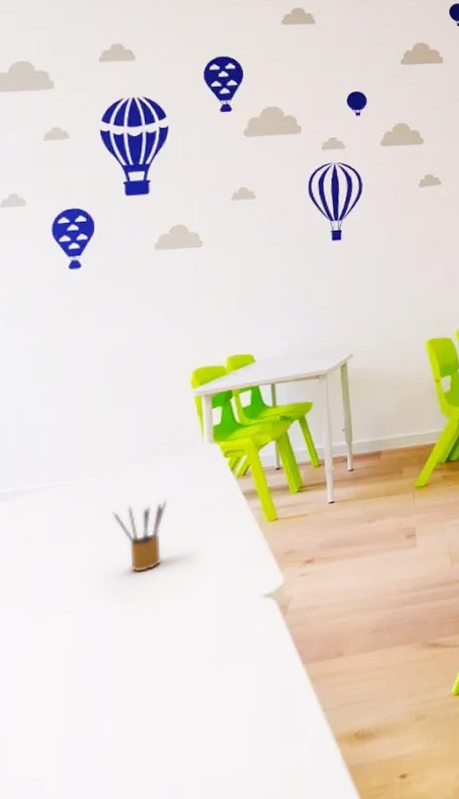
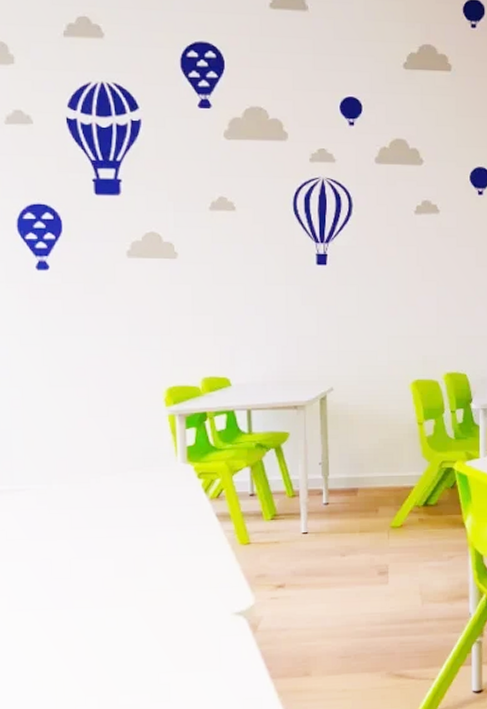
pencil box: present [113,499,168,573] -> none [86,513,141,579]

